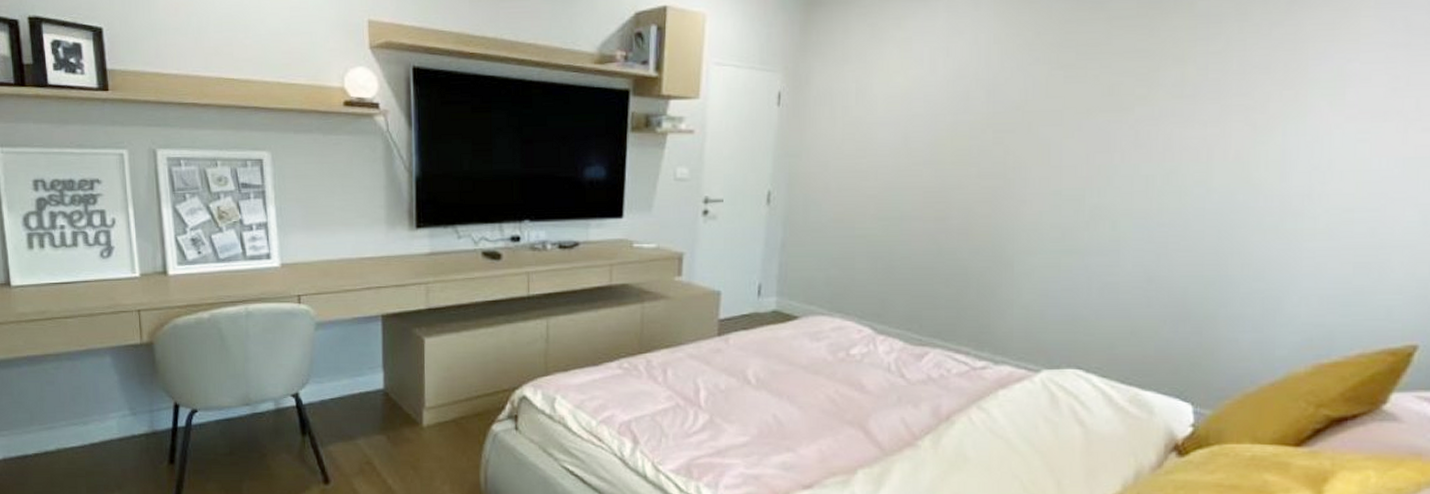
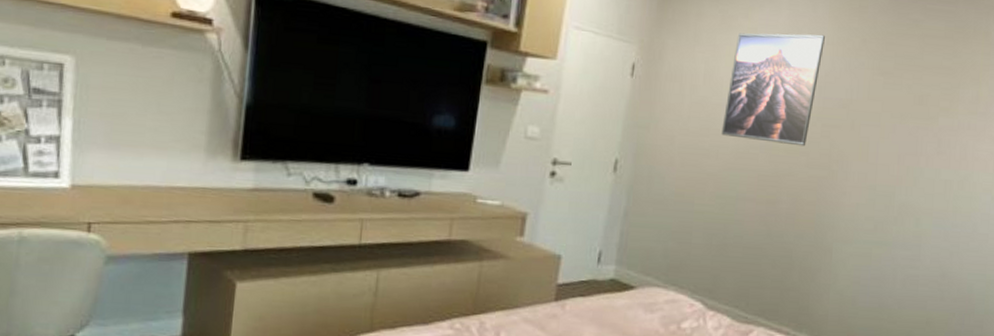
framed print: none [879,33,992,157] -> present [721,33,826,147]

